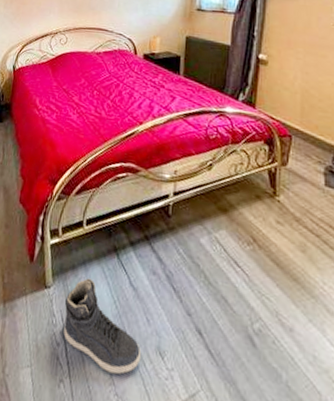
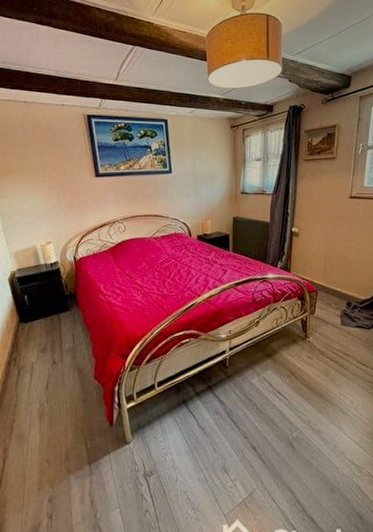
sneaker: present [63,278,142,375] -> none [144,428,211,495]

